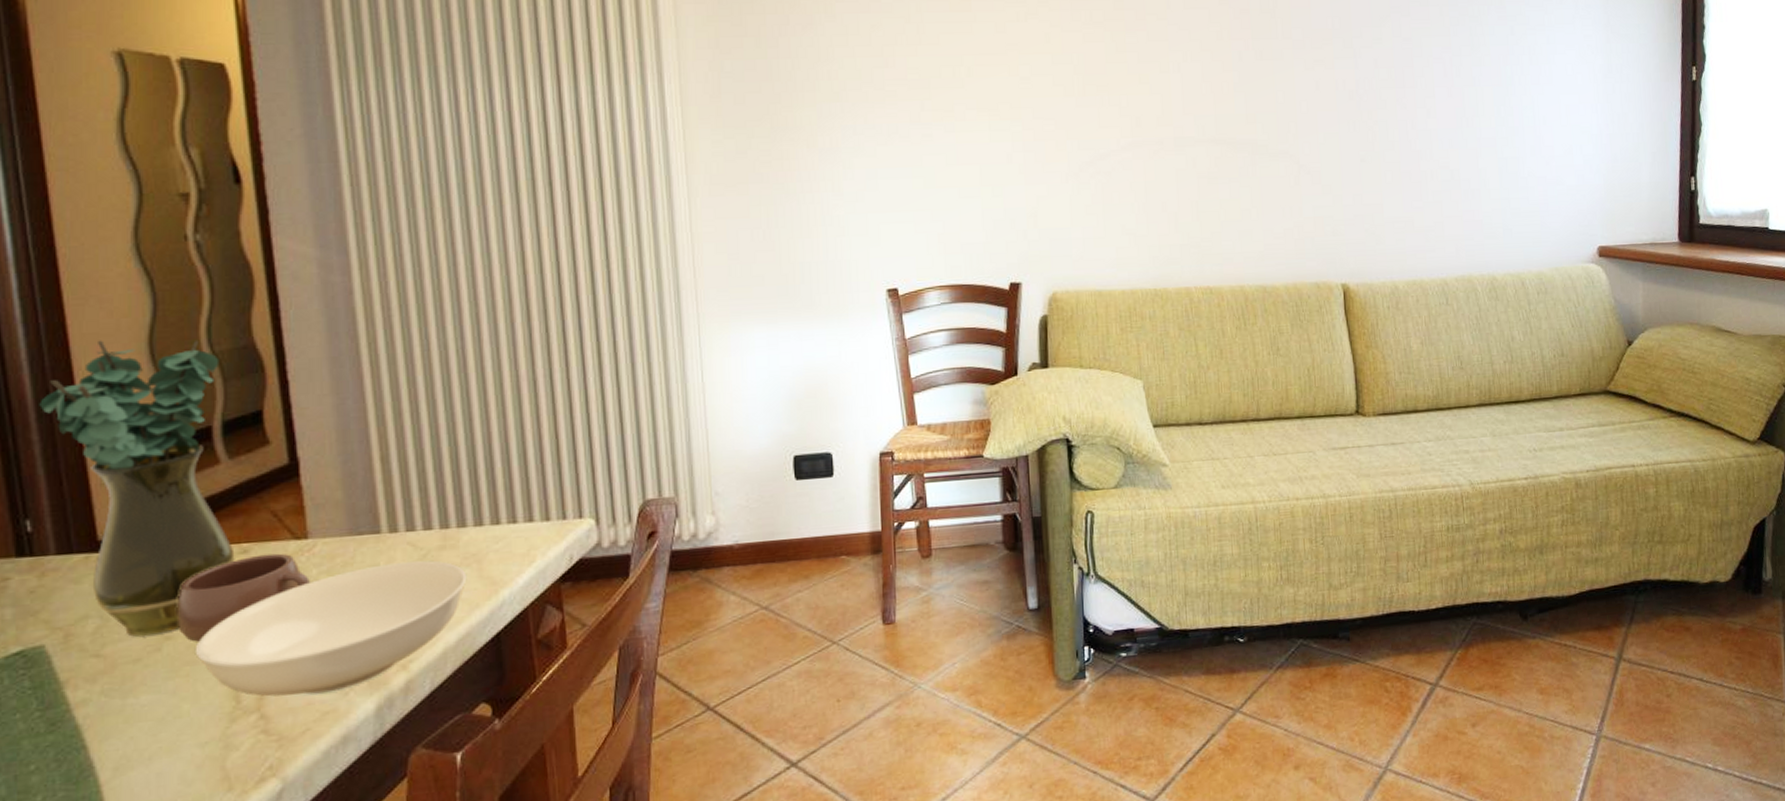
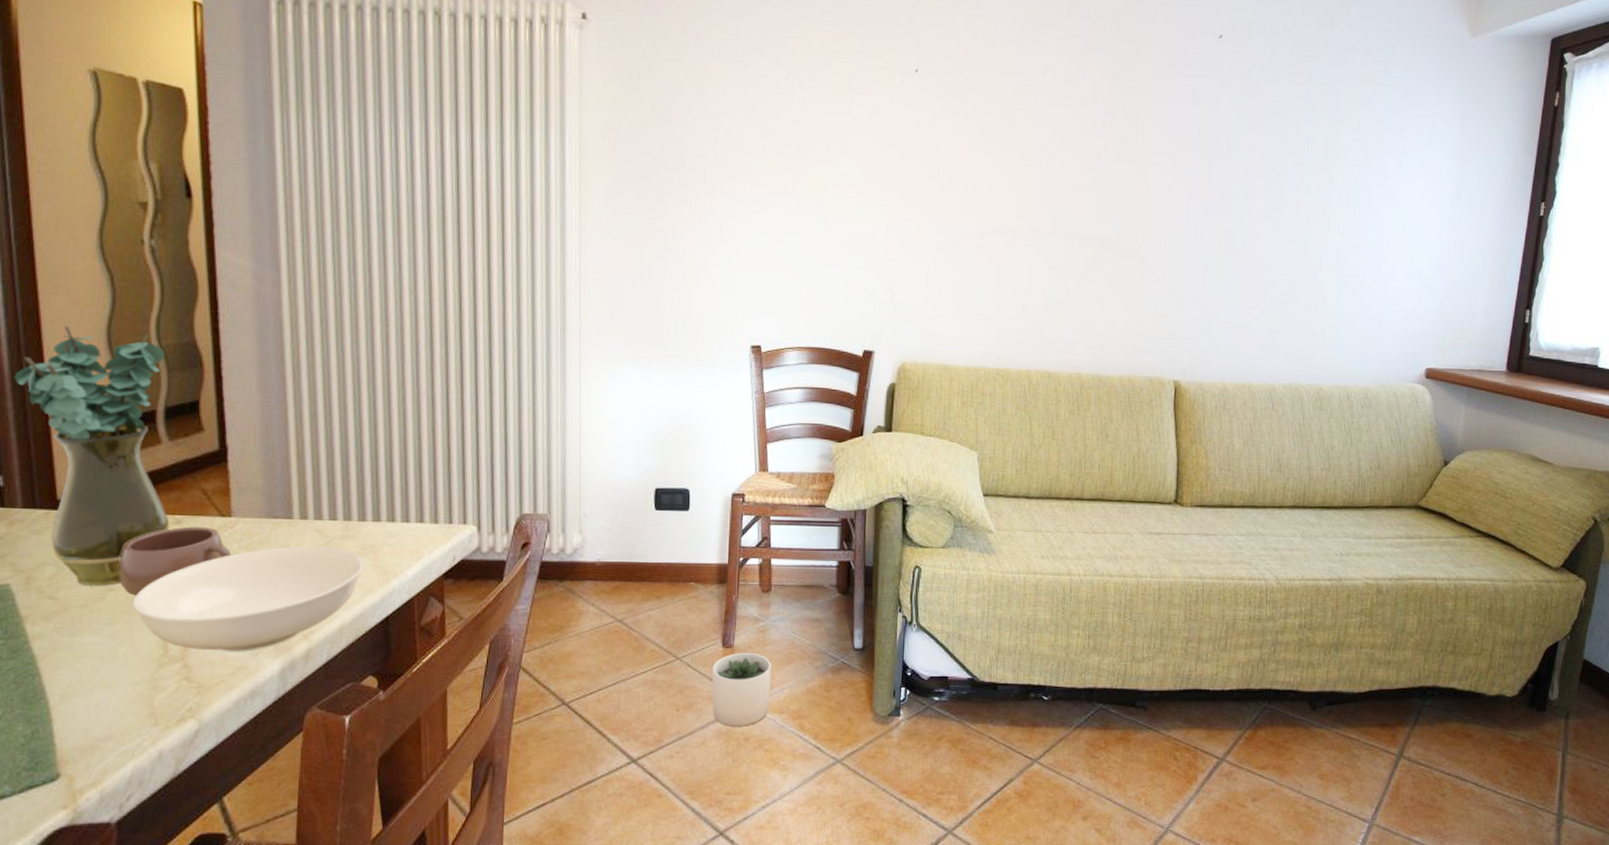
planter: none [873,626,941,713] -> present [711,652,772,727]

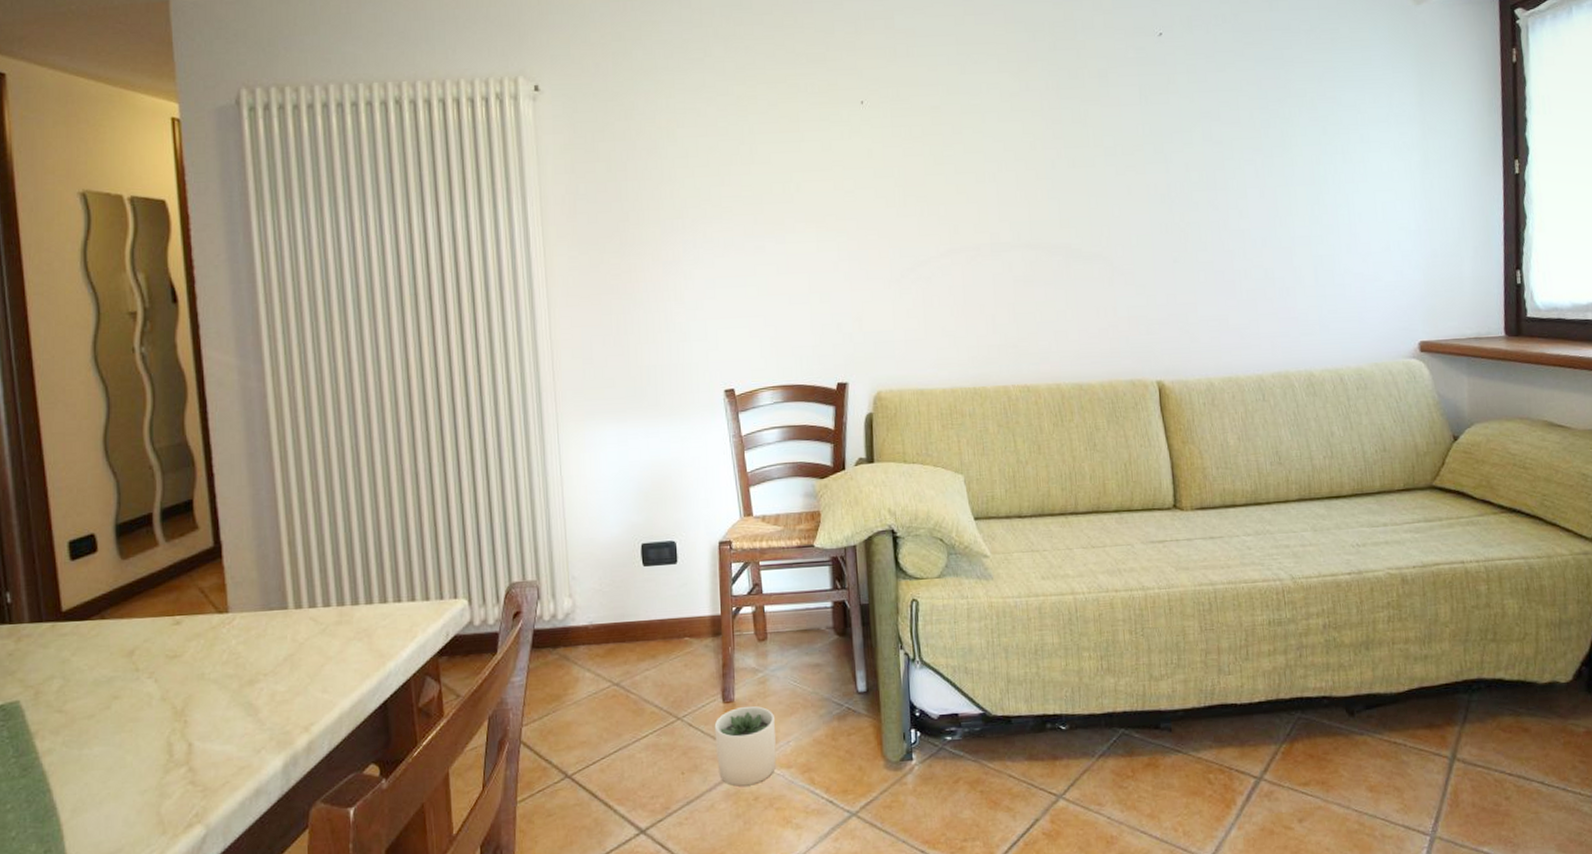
vase: present [14,325,170,586] -> none [18,438,170,696]
mug: present [118,526,231,596] -> none [123,625,230,702]
bowl: present [132,545,364,652] -> none [137,634,359,752]

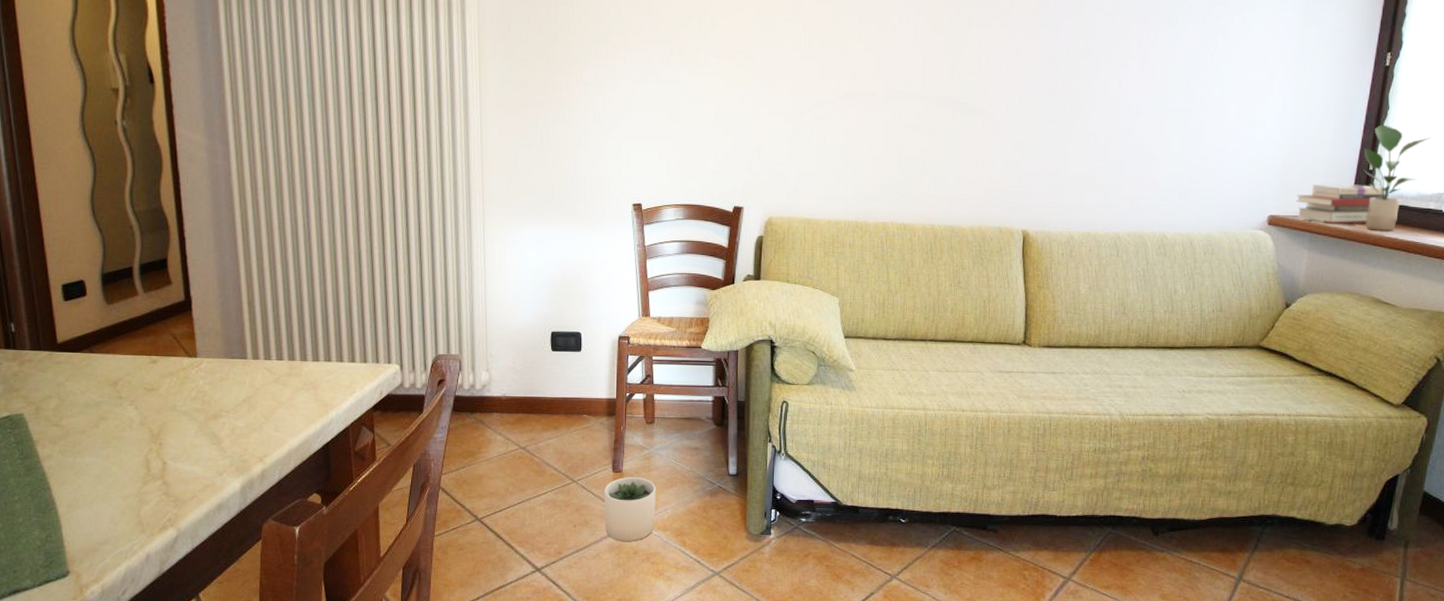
books: none [1445,299,1536,345] -> present [1296,183,1383,225]
potted plant: none [1507,234,1576,348] -> present [1363,124,1431,231]

